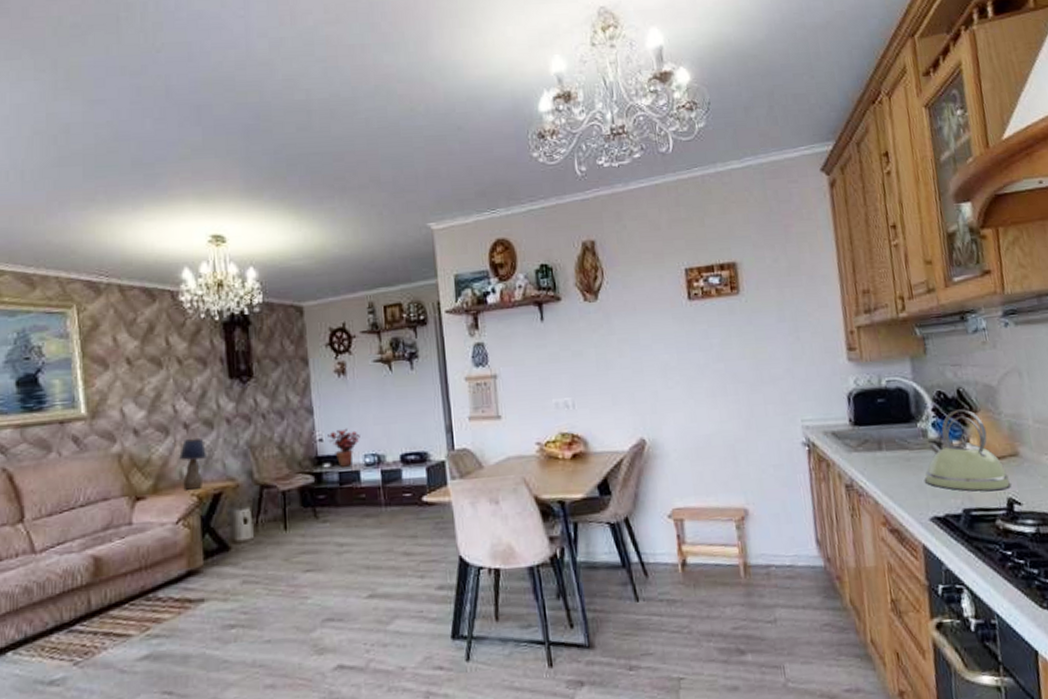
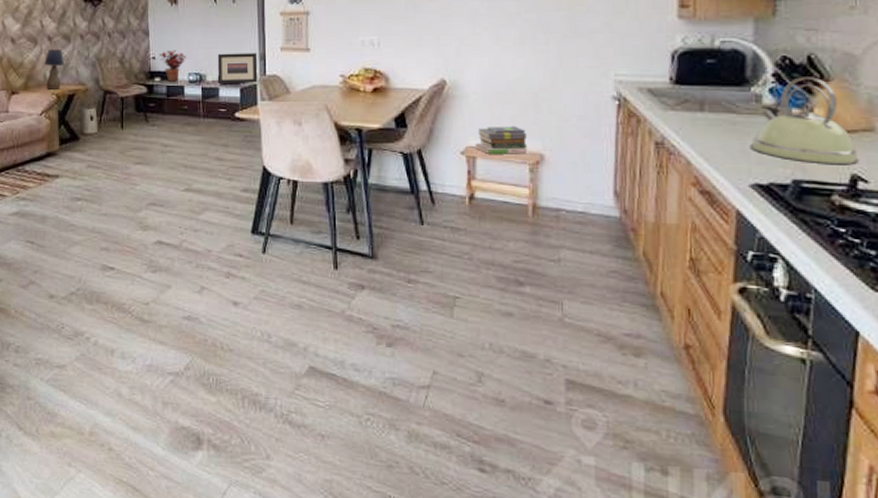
picture frame: none [398,425,446,465] -> present [218,53,258,84]
books: none [680,482,732,515] -> present [474,126,527,154]

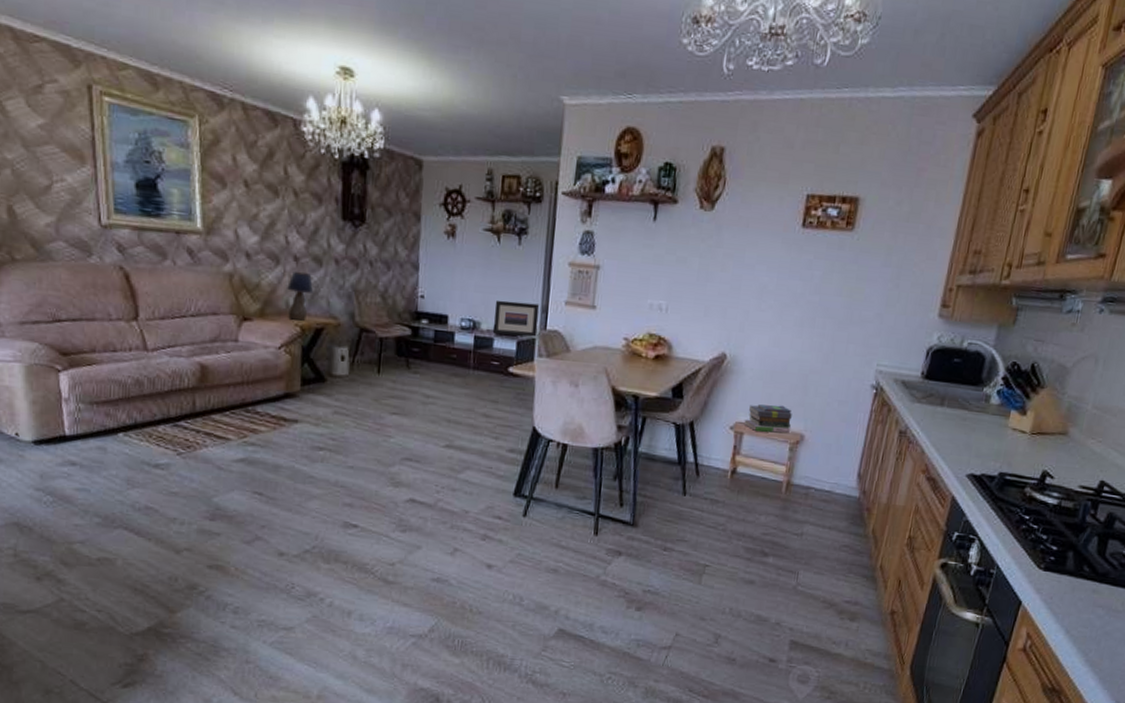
potted plant: present [159,50,186,82] -> none [429,290,460,327]
kettle: present [749,77,859,165] -> none [972,382,1051,463]

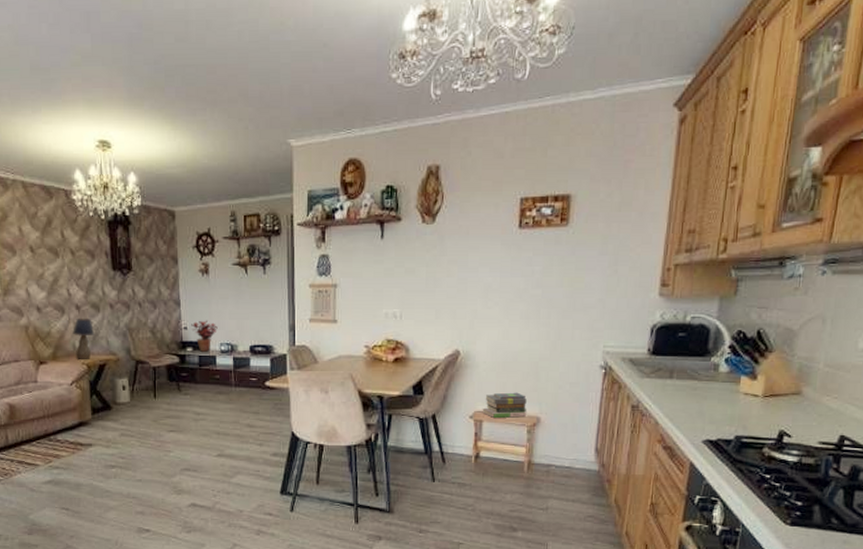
potted plant: none [429,290,460,327] -> present [191,320,218,352]
picture frame: present [494,300,539,337] -> none [249,324,288,354]

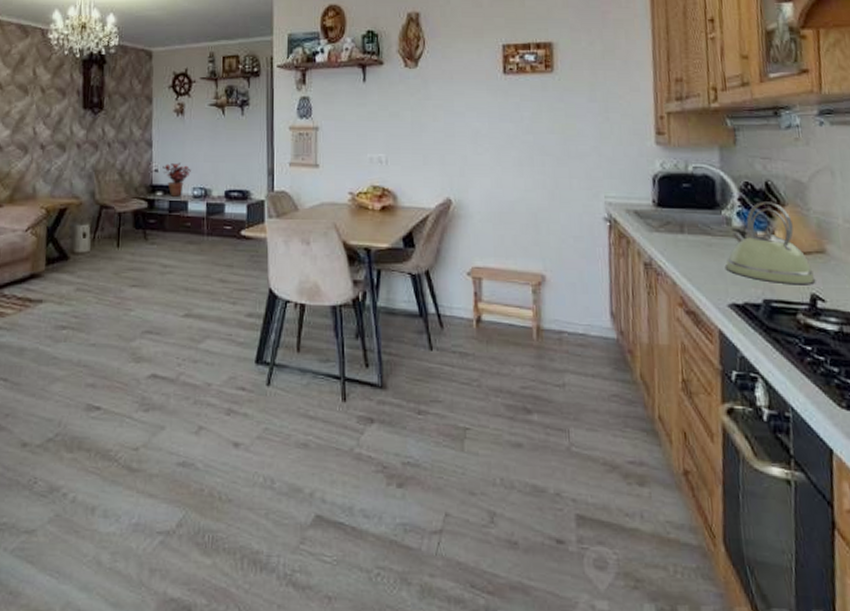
table lamp: present [73,318,95,360] -> none [34,158,58,204]
books: present [482,392,527,418] -> none [480,246,529,275]
kettle: none [705,349,787,423] -> present [724,201,816,285]

